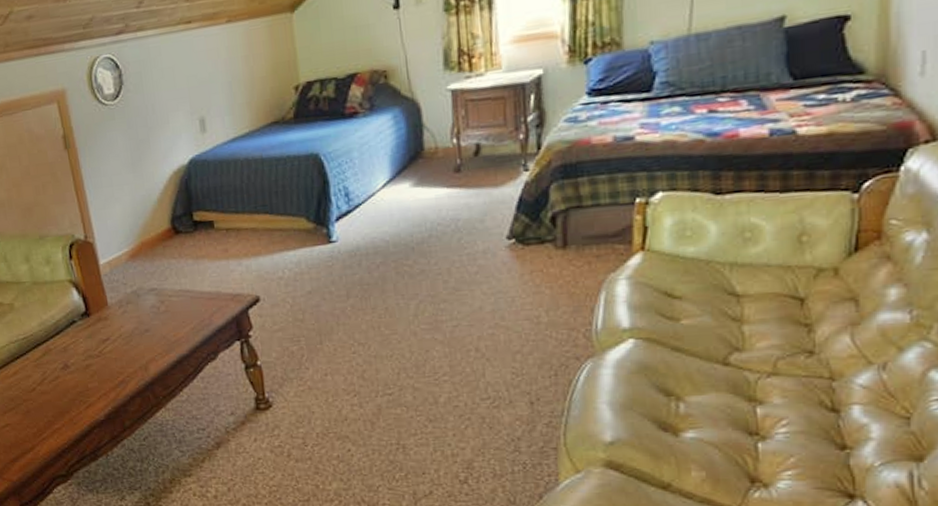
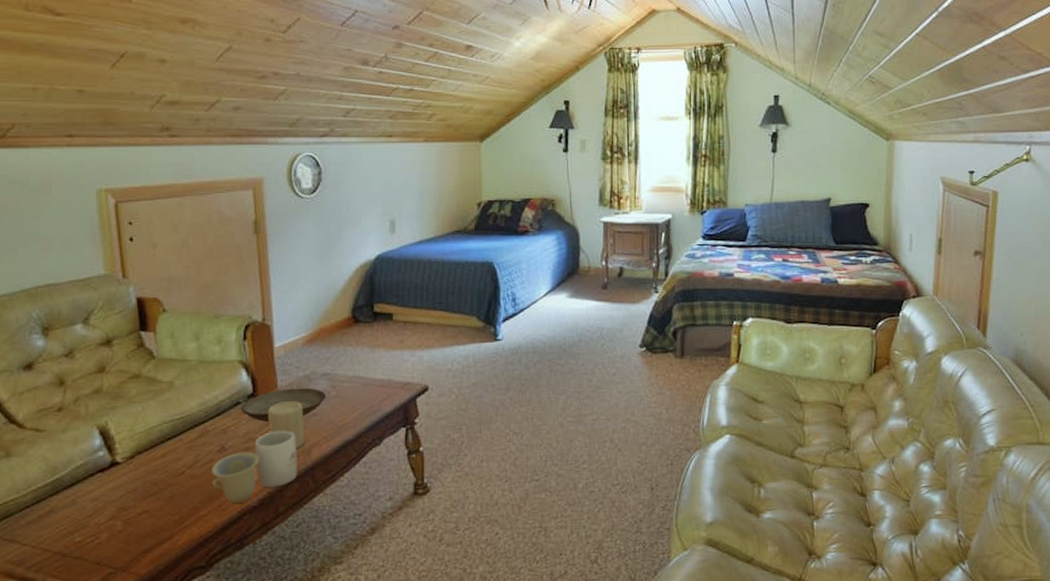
cup: none [59,368,101,418] -> present [212,451,259,504]
decorative bowl: none [77,303,156,339] -> present [241,387,326,422]
mug: none [94,347,139,403] -> present [254,430,298,488]
candle: none [102,318,141,366] -> present [268,401,305,449]

